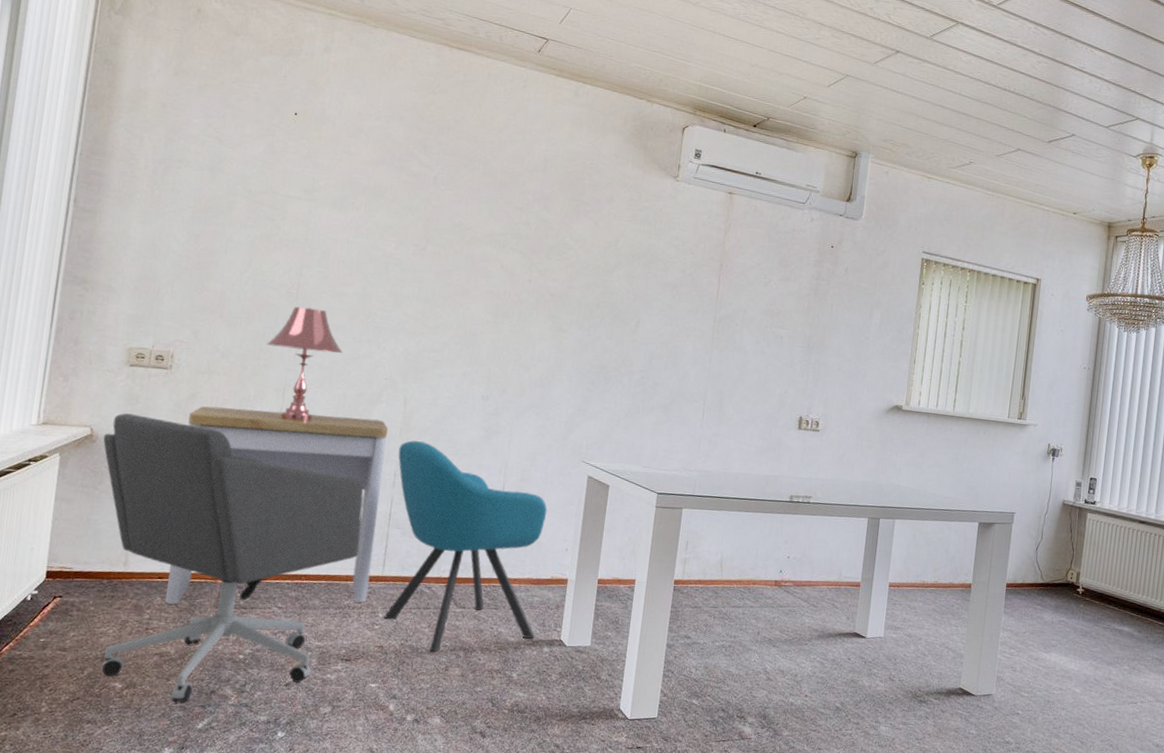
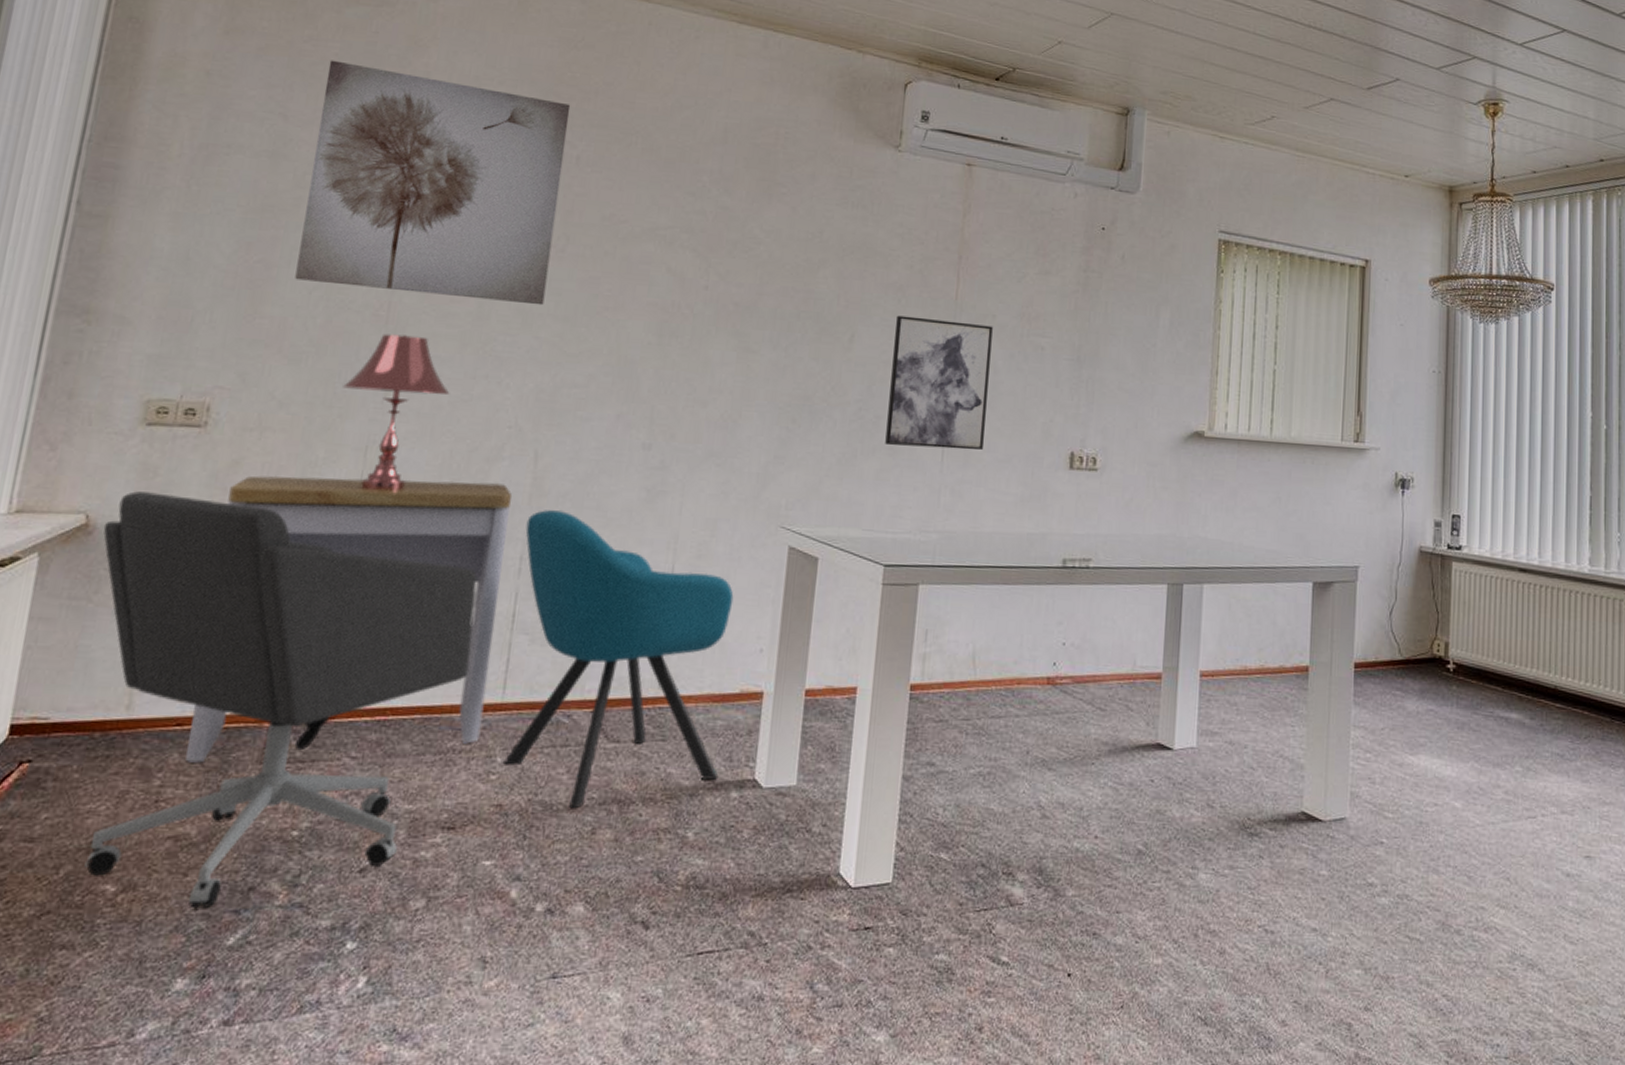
wall art: none [230,97,430,290] -> present [295,60,571,306]
wall art: none [660,308,744,412] -> present [885,315,993,450]

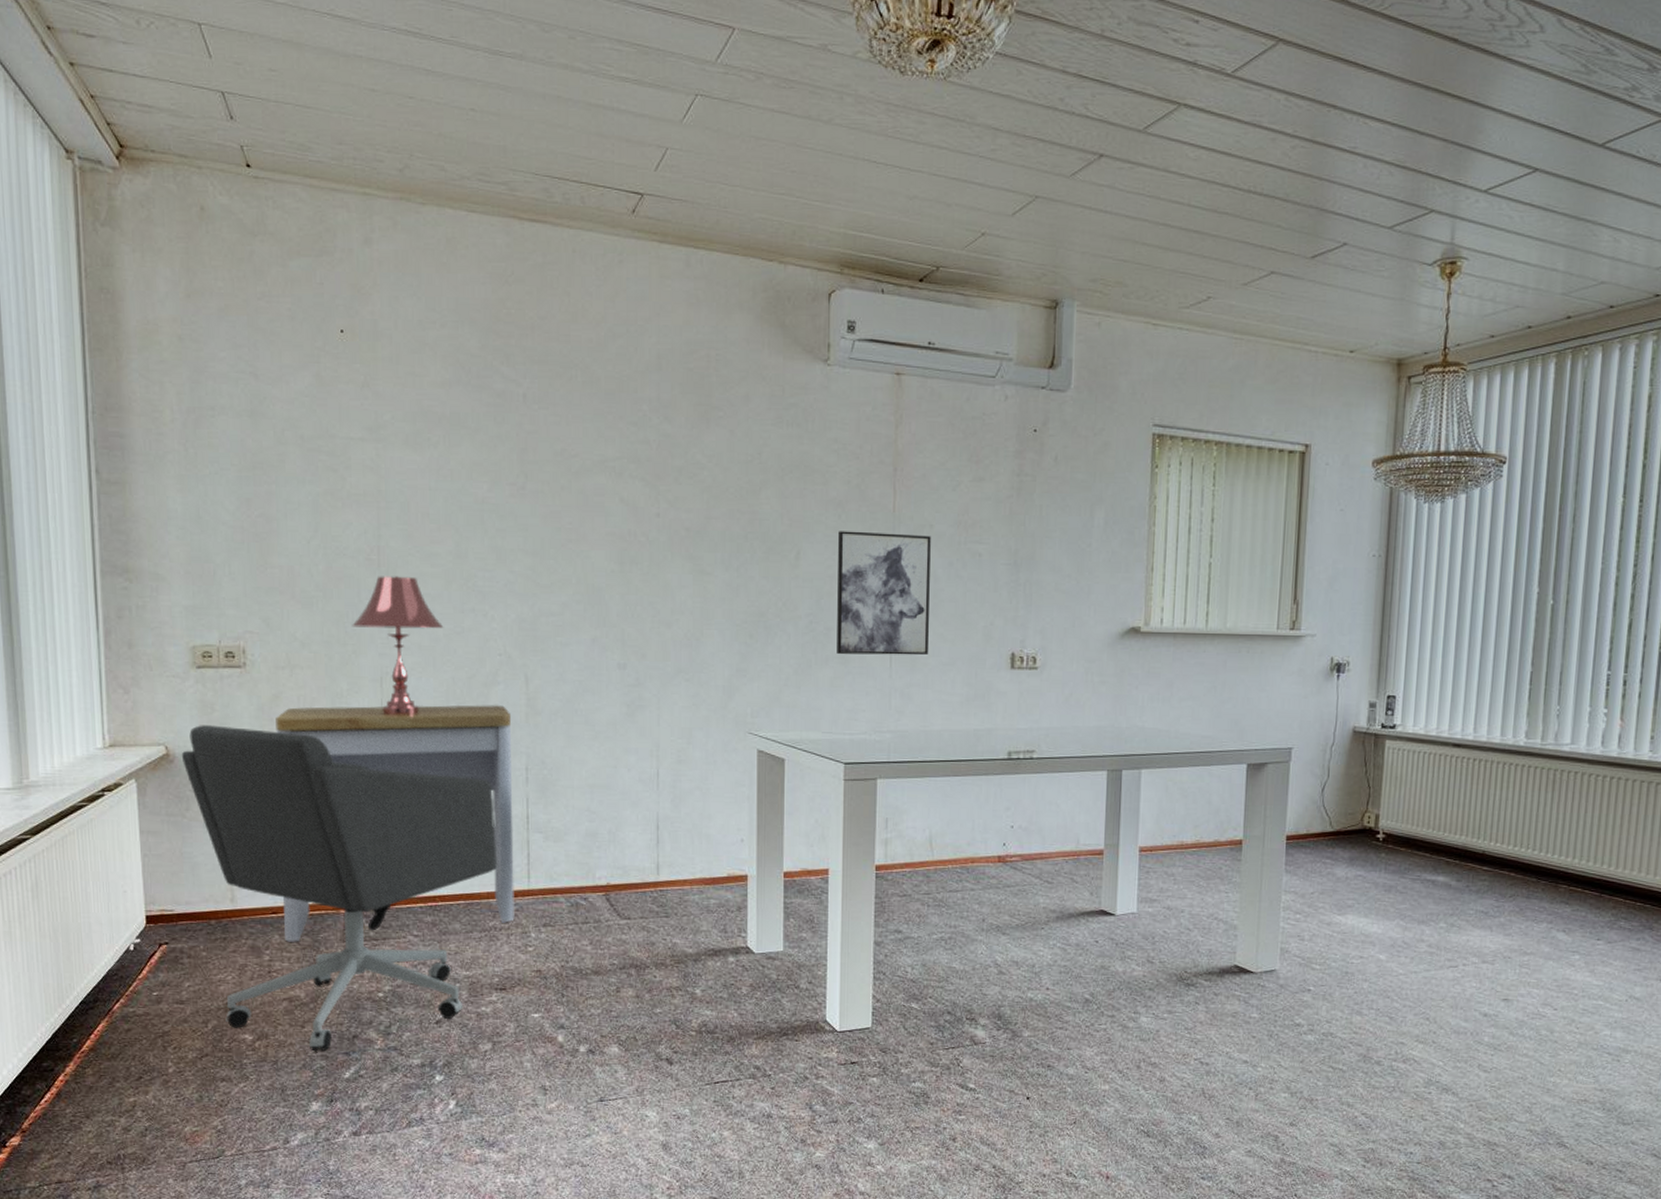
wall art: present [295,60,571,306] -> none [284,315,513,541]
chair: present [504,509,734,809] -> none [527,725,717,973]

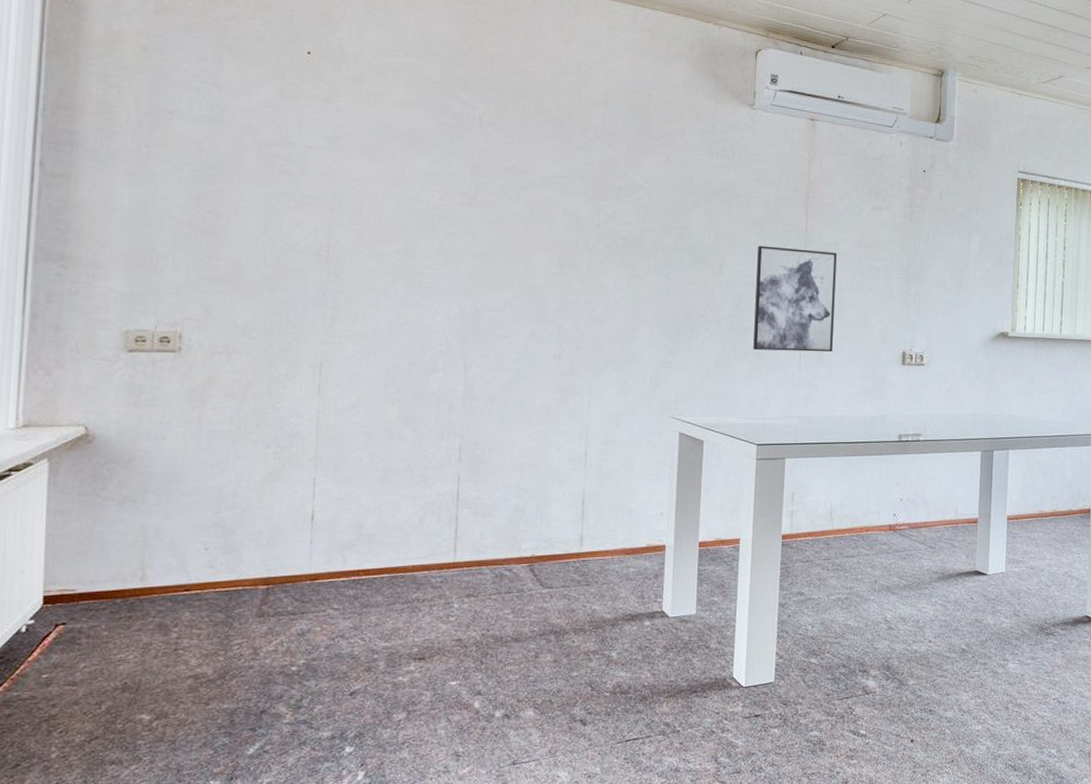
office chair: present [181,725,497,1051] -> none [101,406,425,728]
desk: present [276,704,515,942] -> none [196,389,449,619]
table lamp: present [352,576,444,715] -> none [295,270,388,399]

